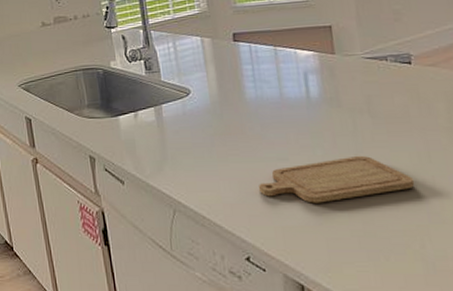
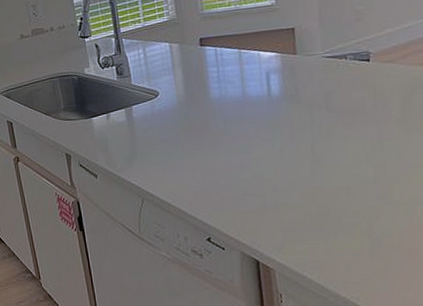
chopping board: present [259,155,415,203] -> none [221,146,367,190]

